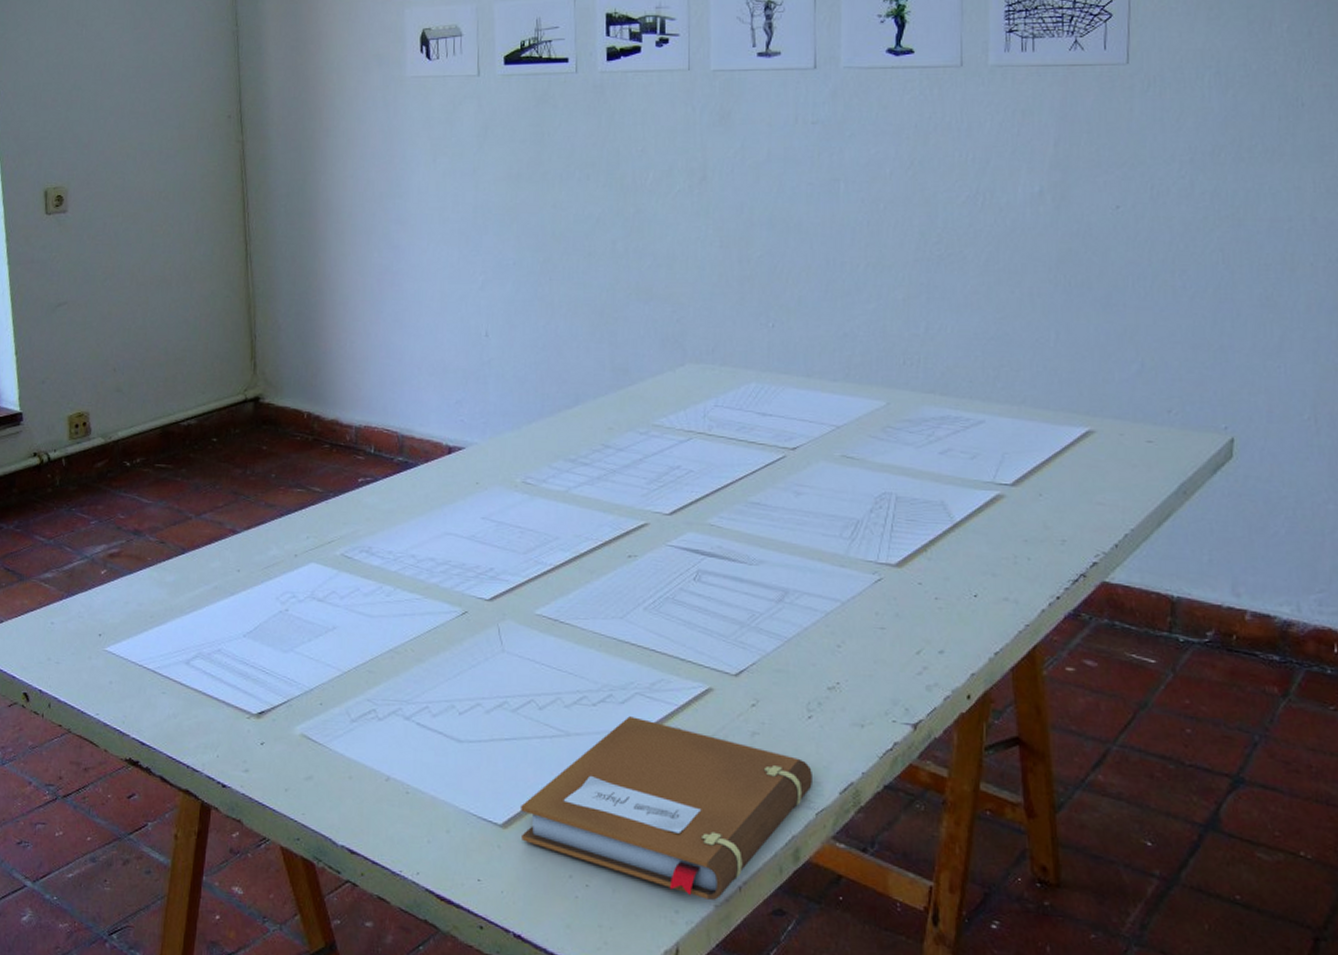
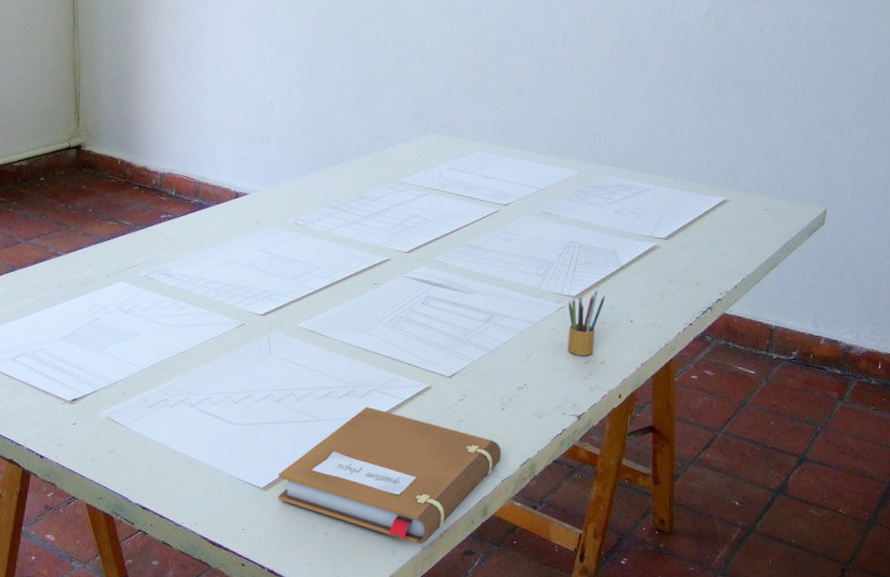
pencil box: none [887,555,937,644] -> present [567,290,605,356]

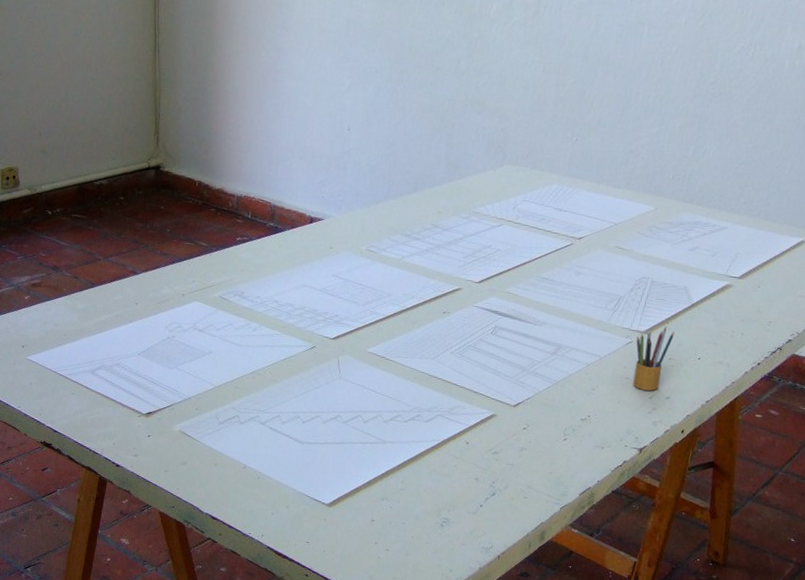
notebook: present [278,407,501,544] -> none [342,431,562,564]

